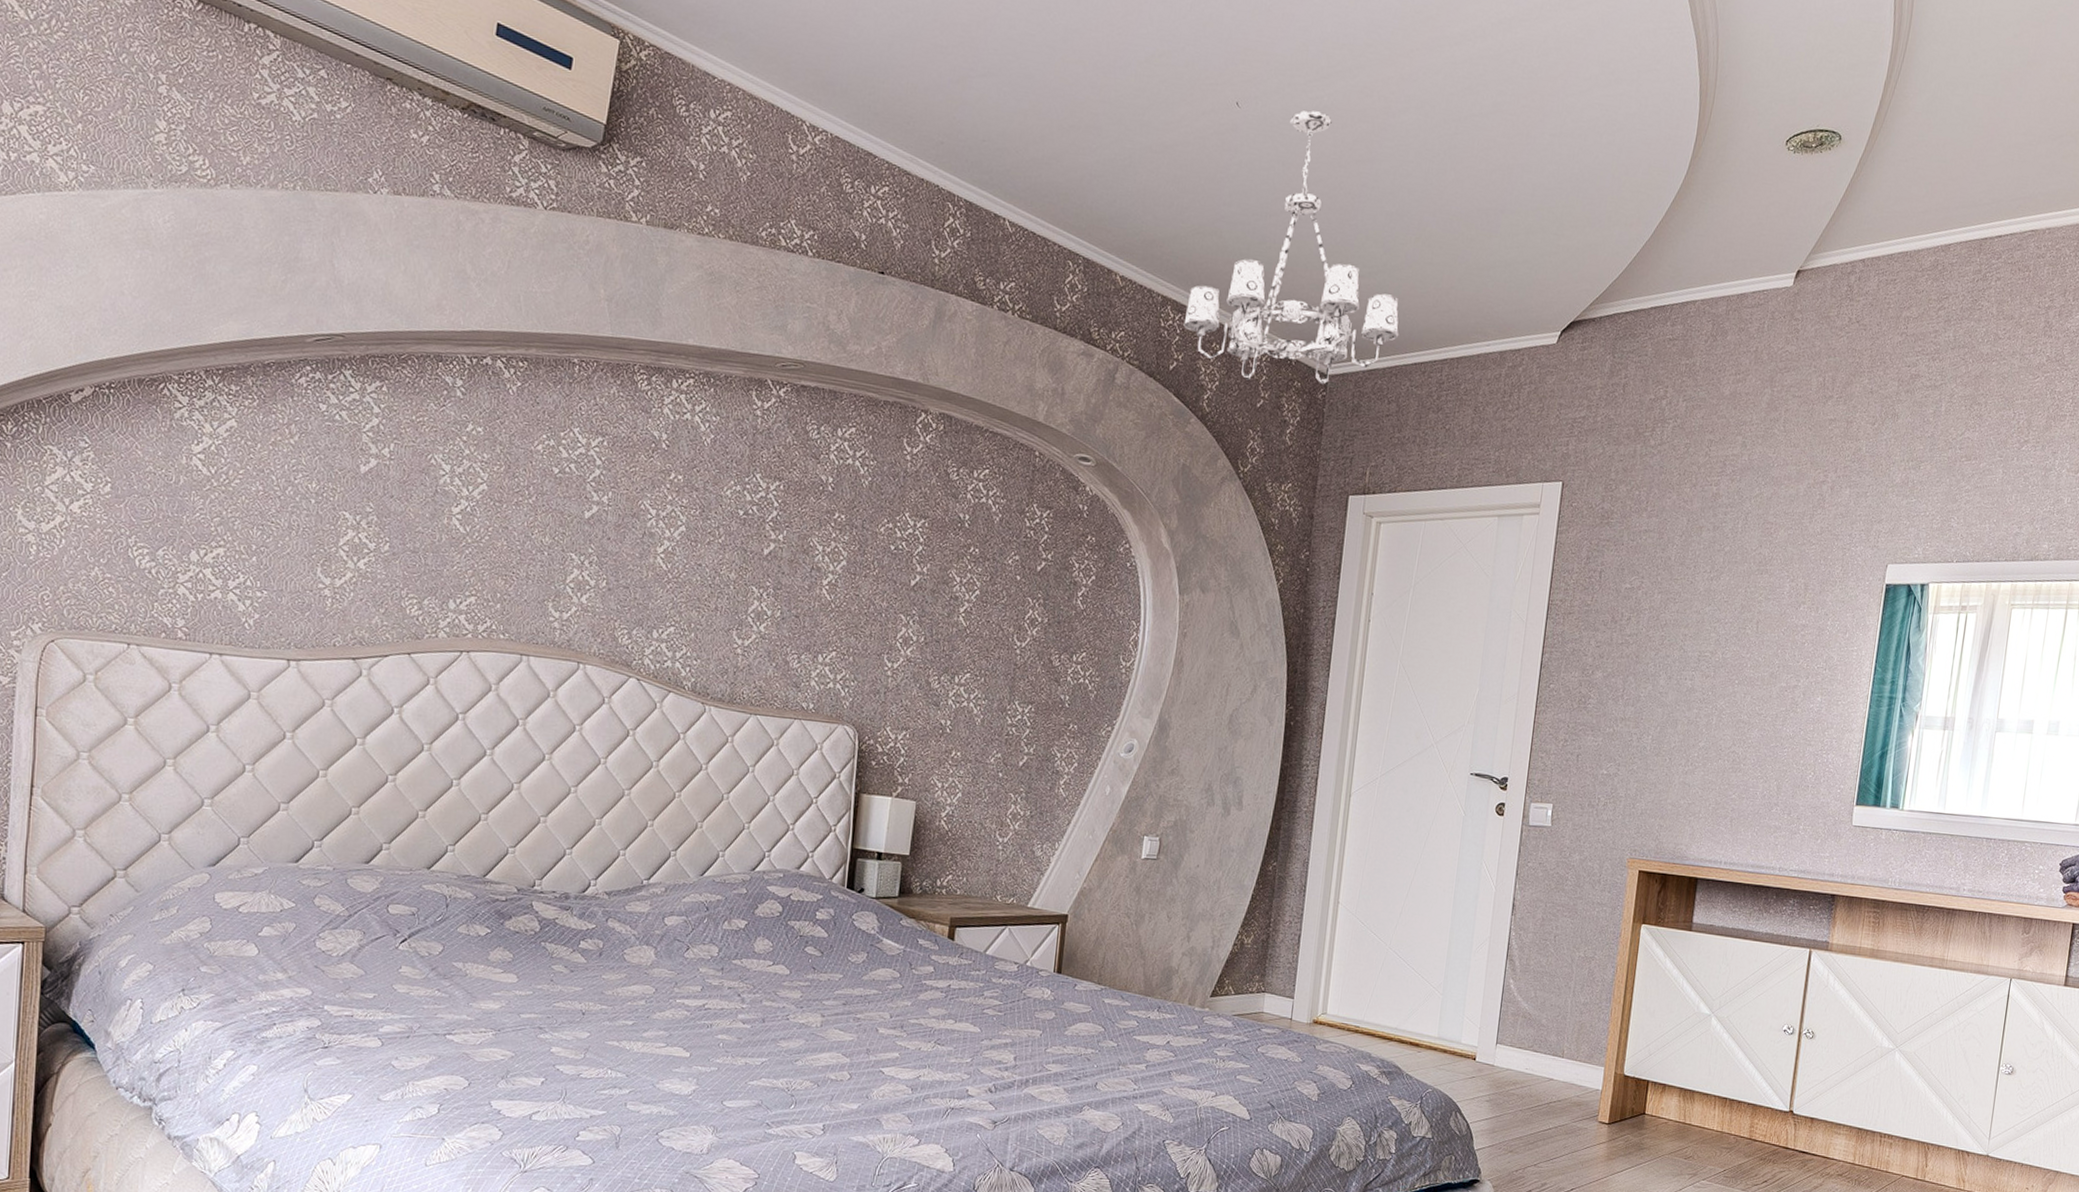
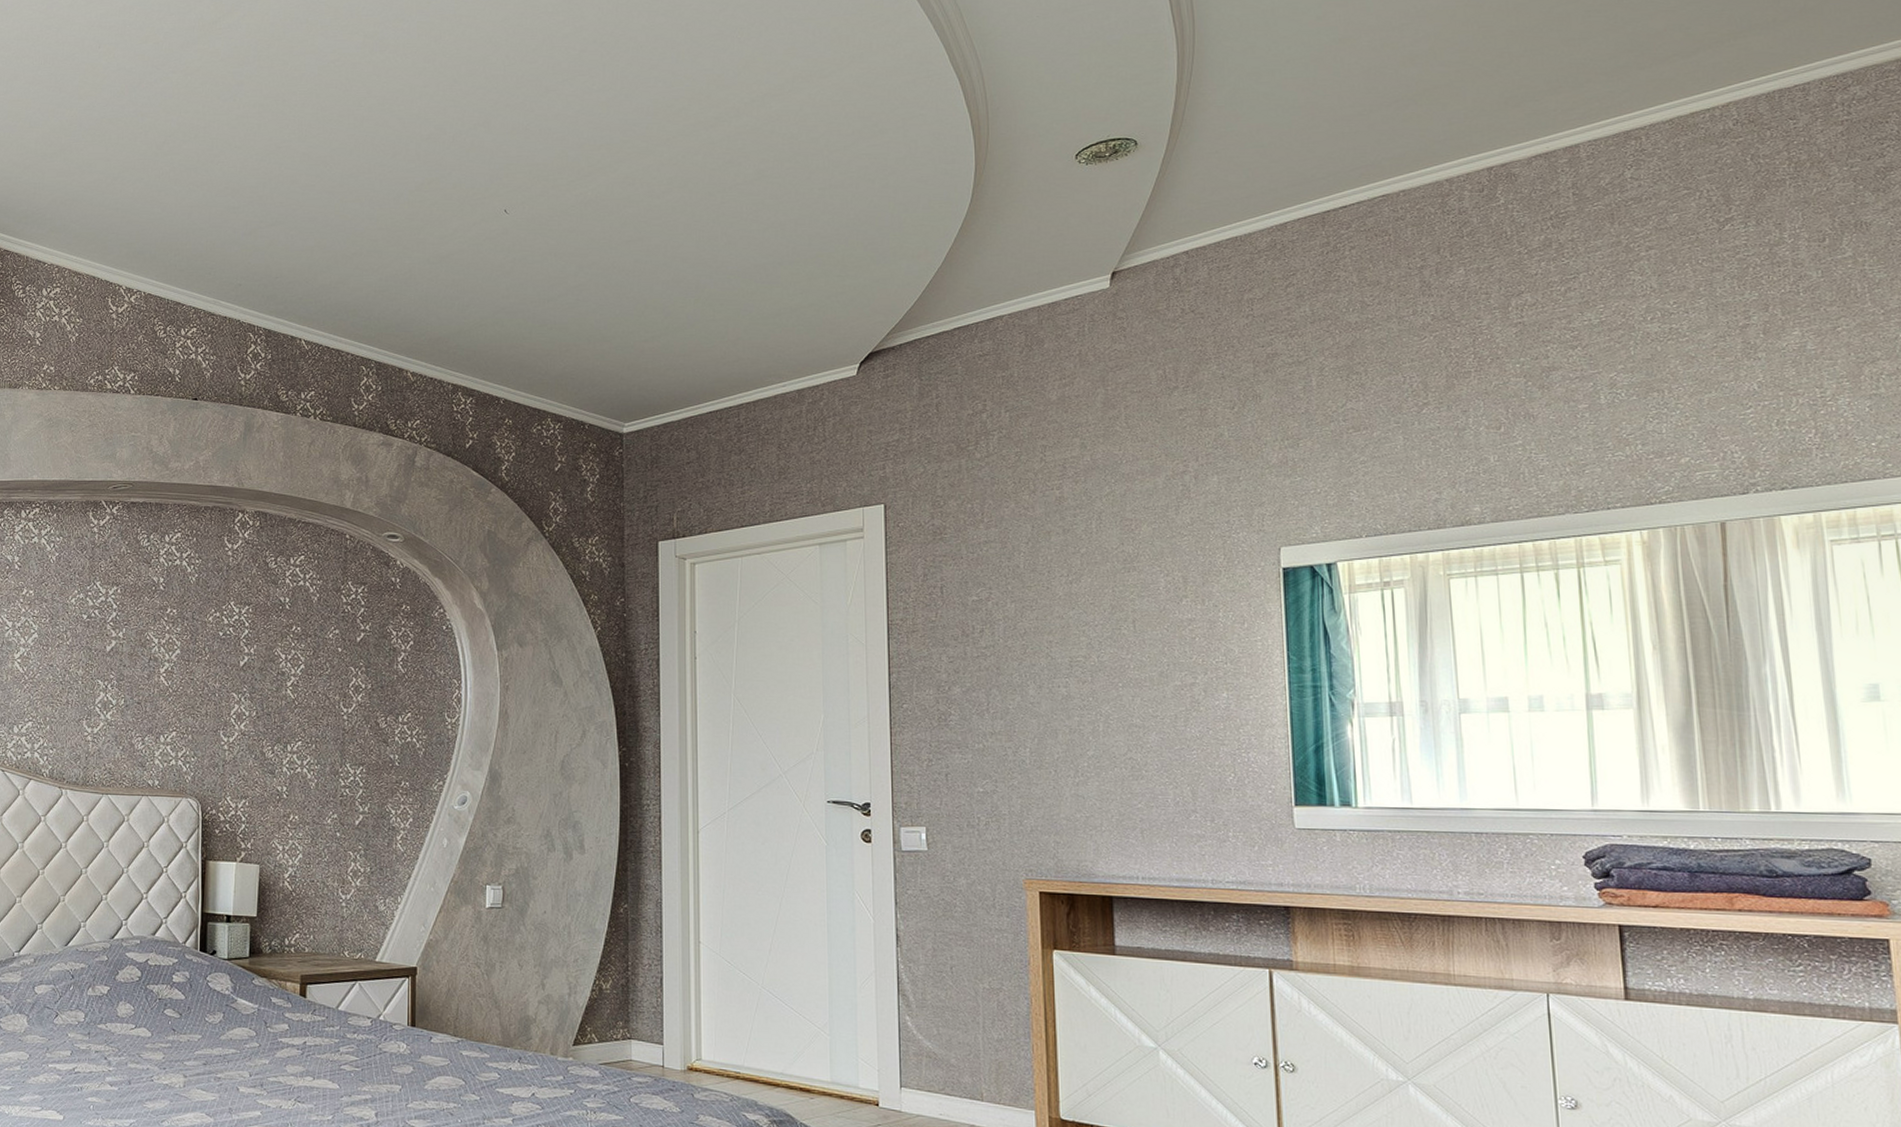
chandelier: present [1183,110,1399,385] -> none [475,205,690,448]

